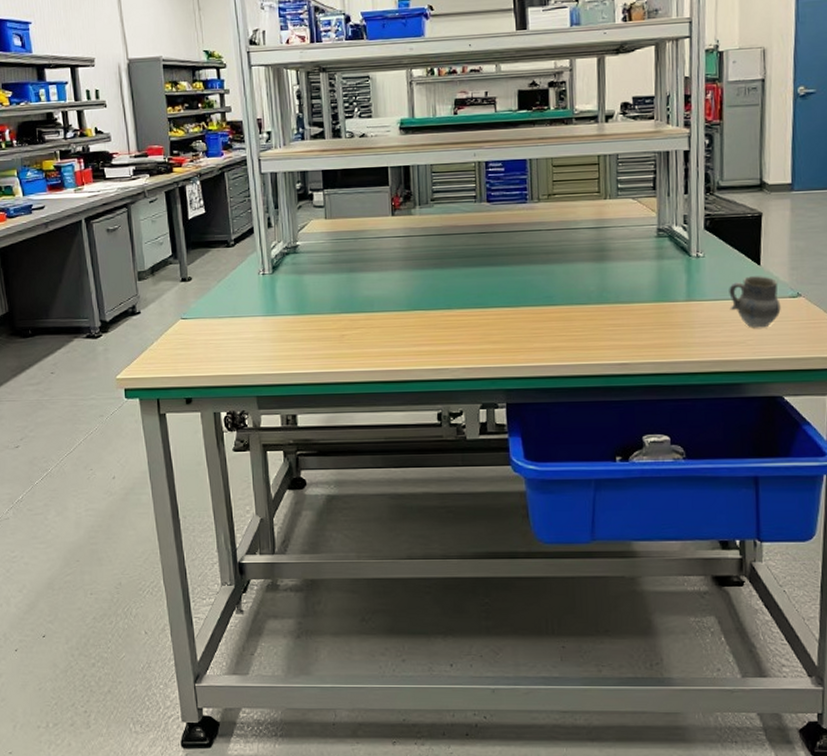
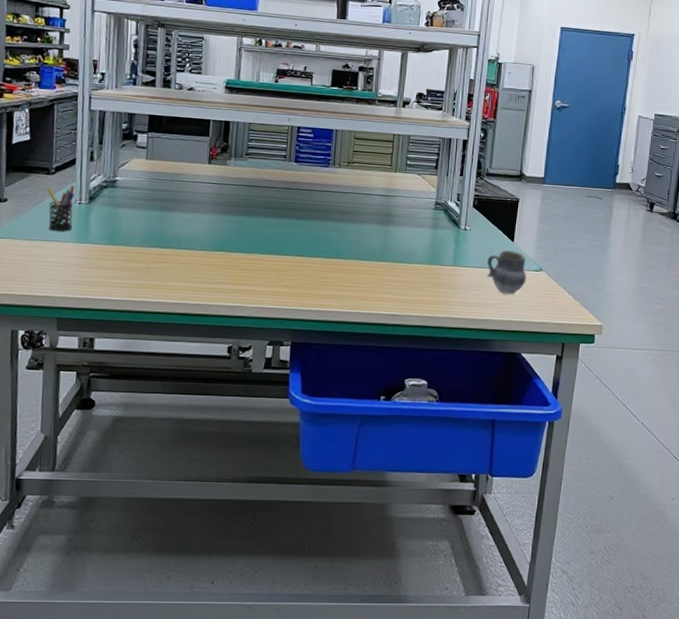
pen holder: none [229,256,260,307] -> present [47,185,75,232]

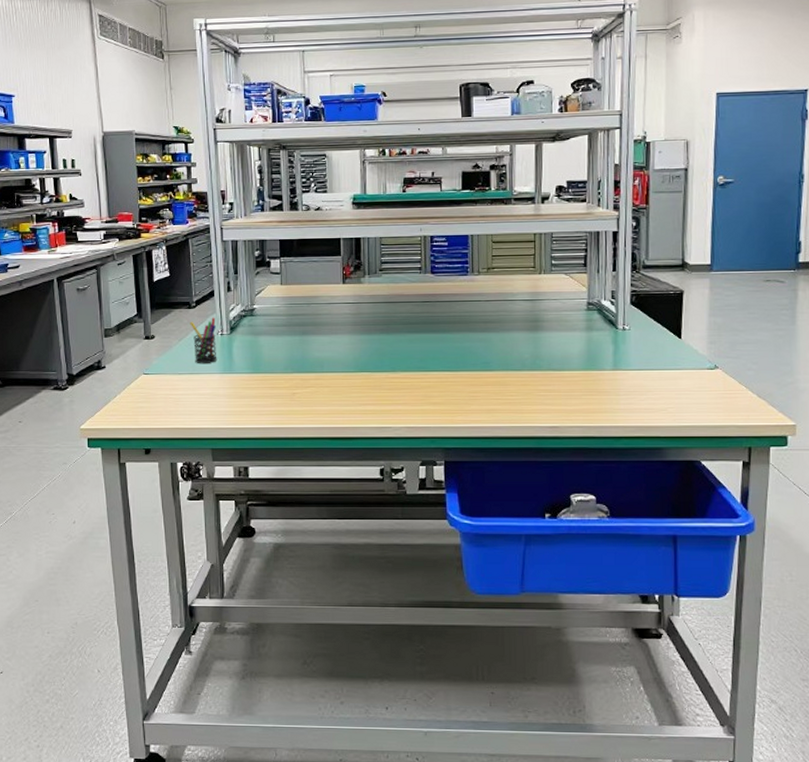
cup: present [486,250,526,295] -> none [652,349,700,397]

